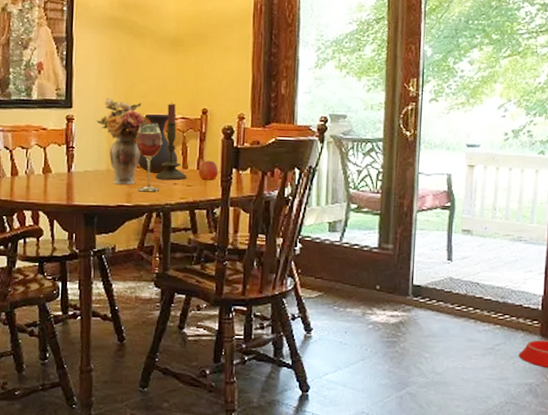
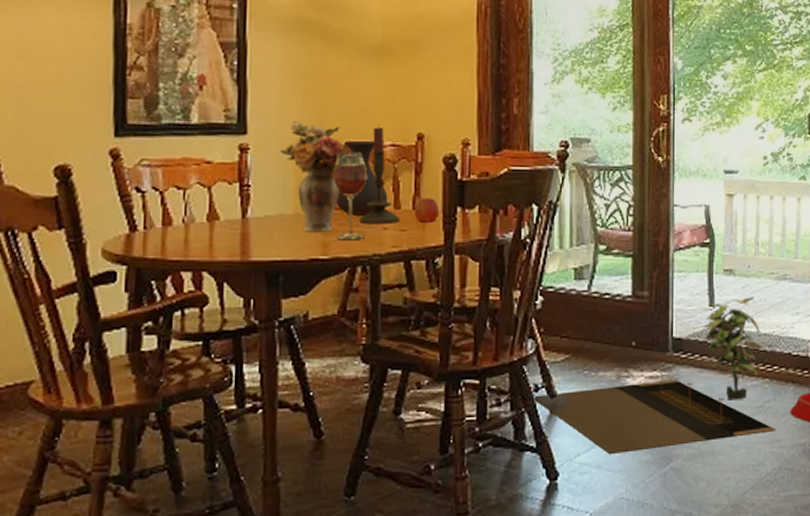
door mat: none [290,310,505,376] -> present [533,369,777,454]
potted plant: none [442,254,496,342] -> present [704,297,763,400]

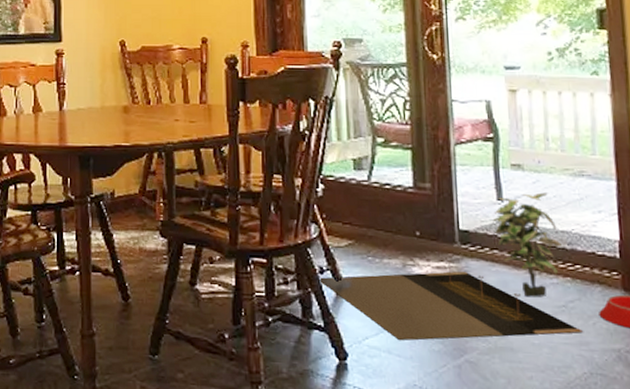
flower arrangement: present [279,120,348,232] -> none [87,29,143,122]
wineglass: present [333,151,368,241] -> none [132,54,160,130]
vase: present [336,140,388,216] -> none [134,44,178,109]
candle: present [359,125,399,225] -> none [154,31,188,117]
fruit: present [414,198,440,224] -> none [201,93,224,116]

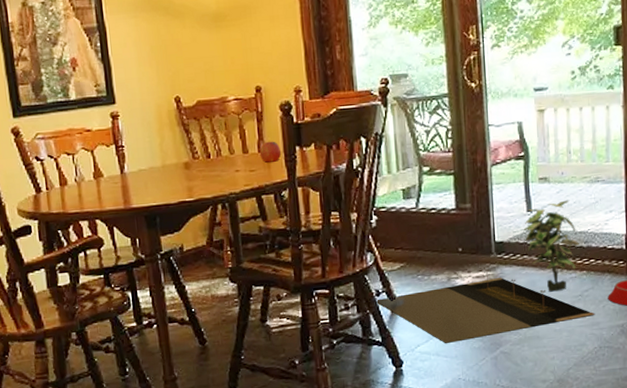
fruit: none [201,93,224,116] -> present [259,141,282,163]

